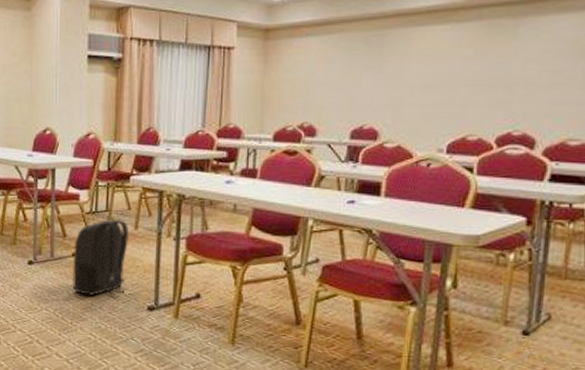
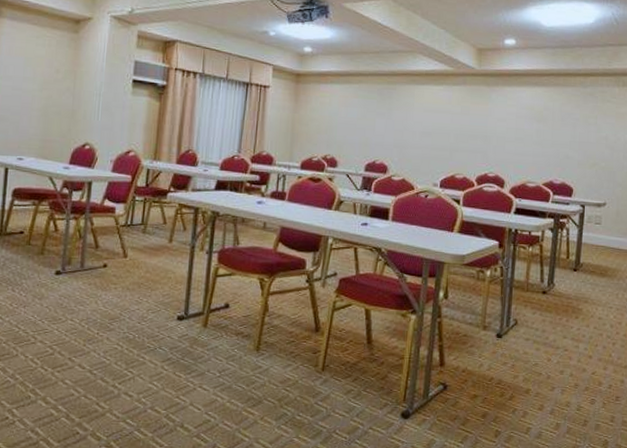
backpack: present [73,217,129,298] -> none [102,230,163,308]

